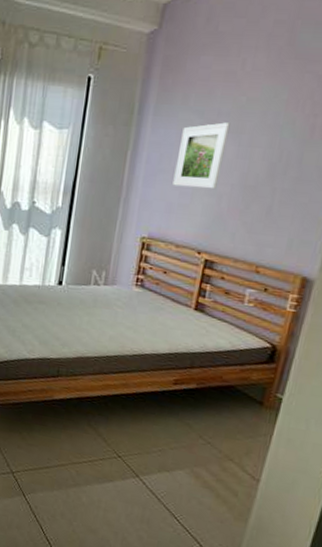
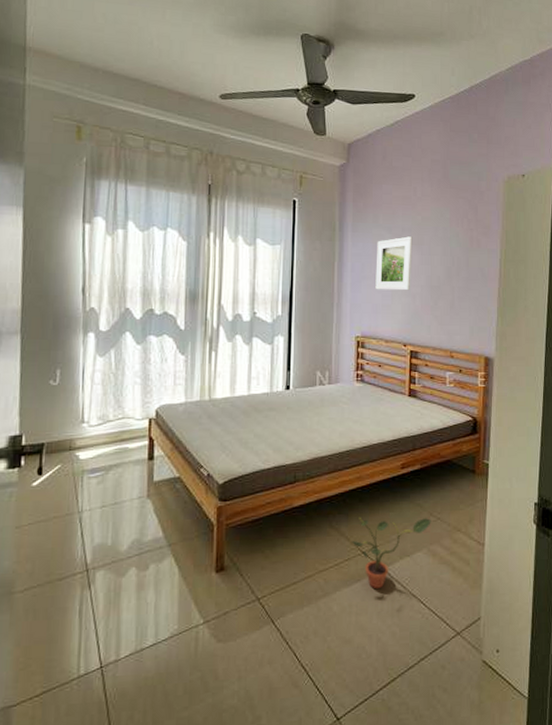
potted plant: none [109,423,200,494] -> present [352,518,431,588]

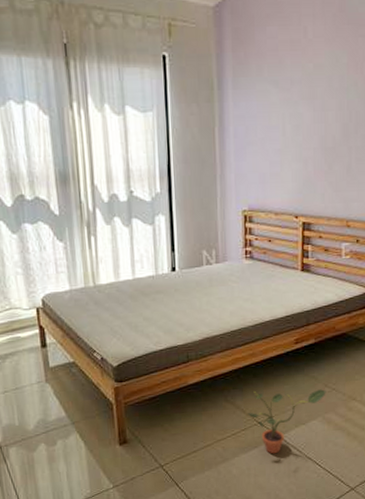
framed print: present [375,236,413,291] -> none [261,90,303,157]

